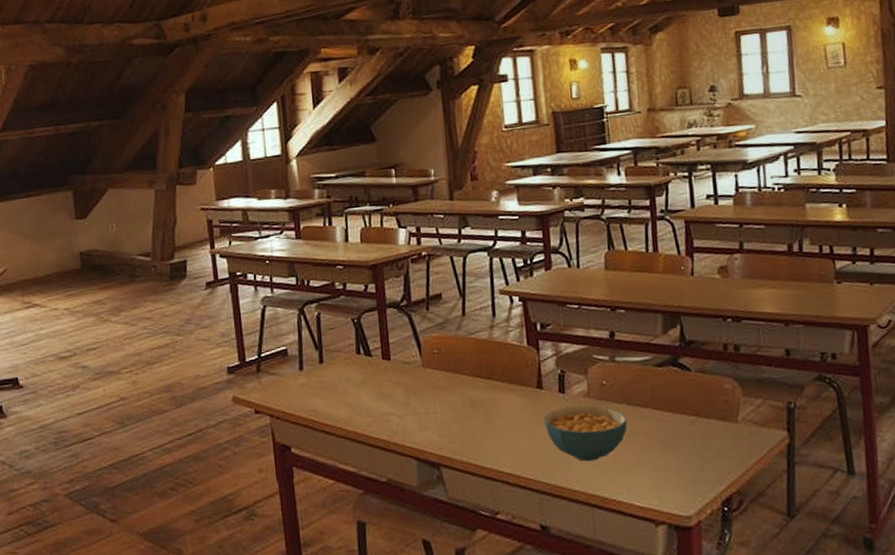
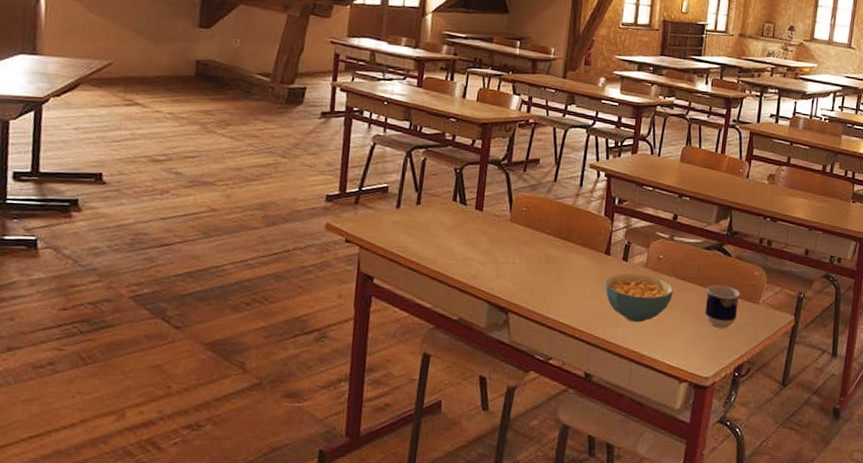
cup: none [667,405,713,457] -> present [705,285,740,328]

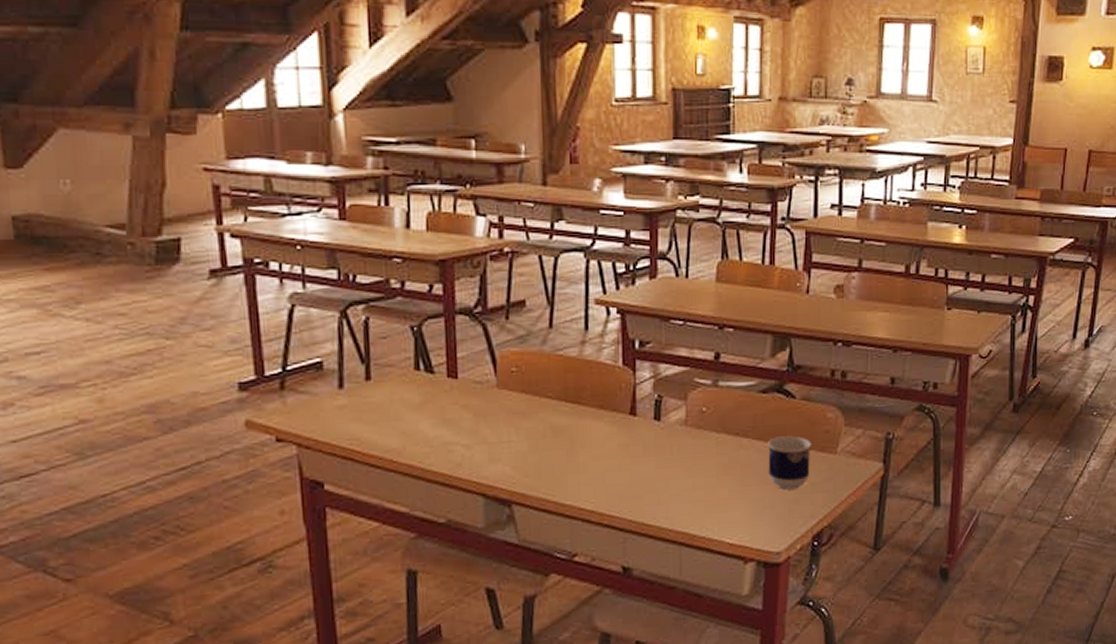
cereal bowl: present [605,273,674,323] -> none [635,434,725,497]

